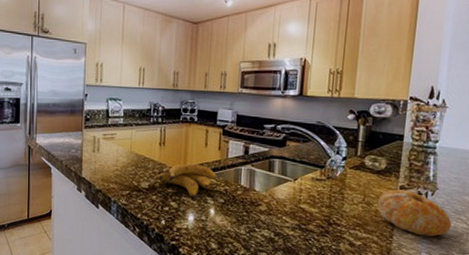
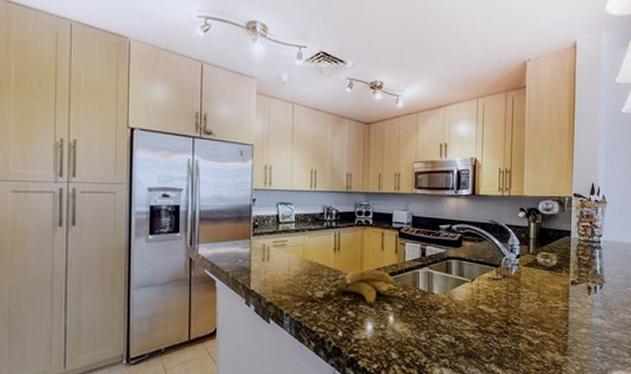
fruit: present [377,189,452,237] -> none [551,285,620,330]

